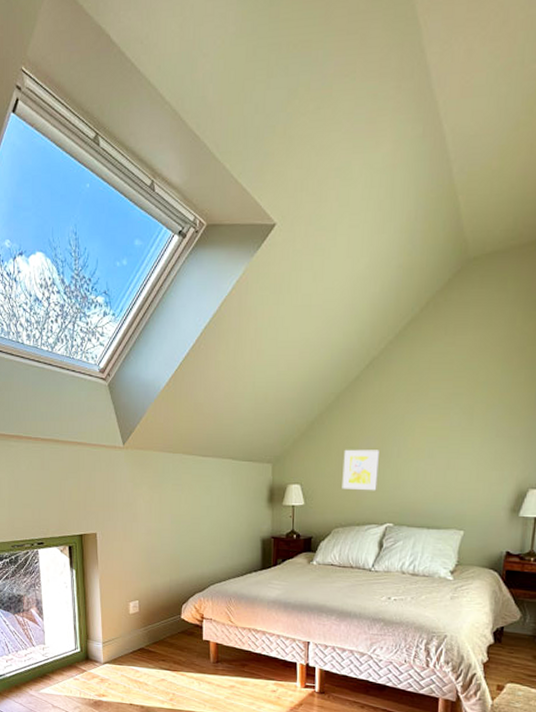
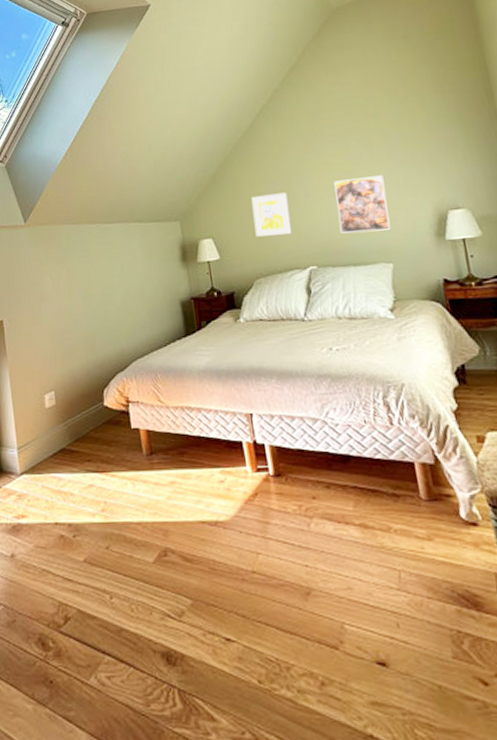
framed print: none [422,445,476,500] -> present [334,175,391,233]

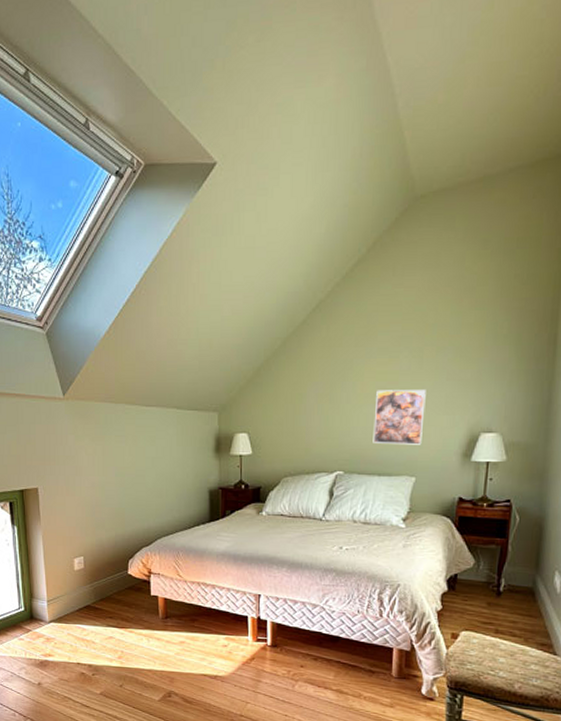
wall art: present [250,192,292,237] -> none [290,396,328,439]

